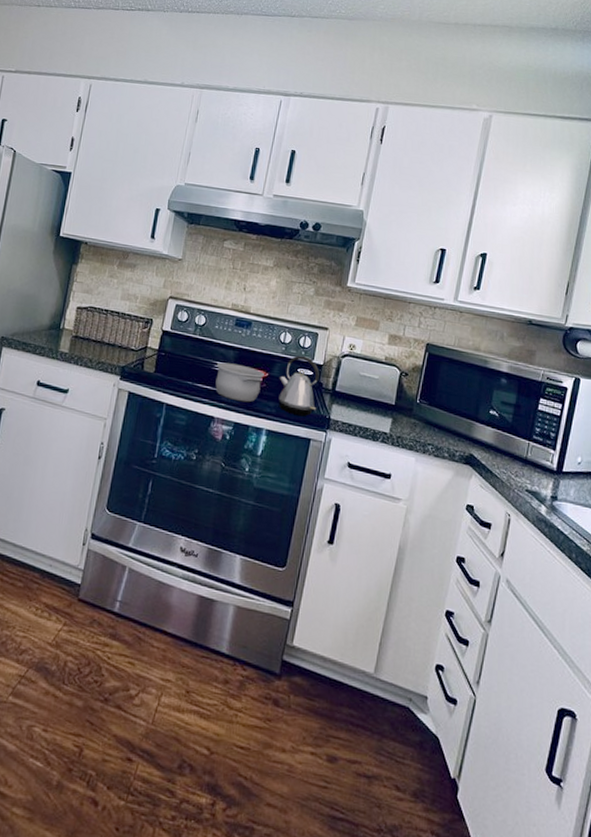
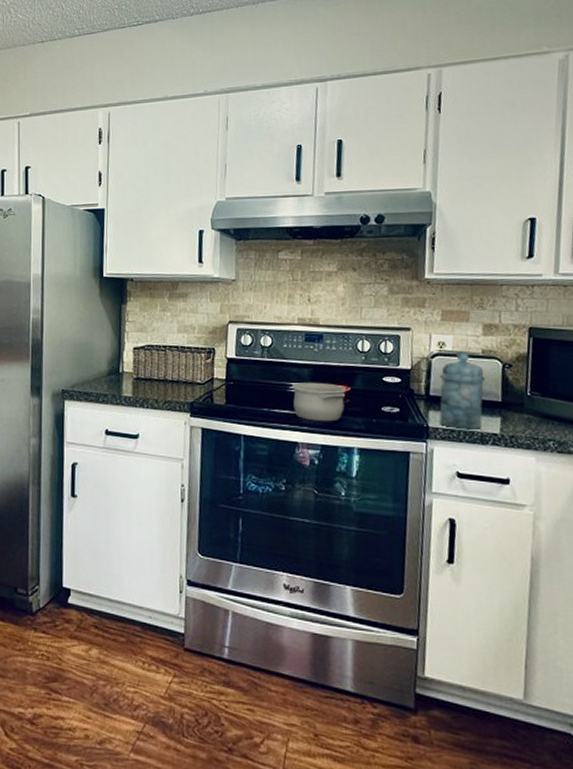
kettle: present [277,355,321,416] -> none [363,363,412,429]
canister: none [340,354,385,428] -> present [439,350,486,431]

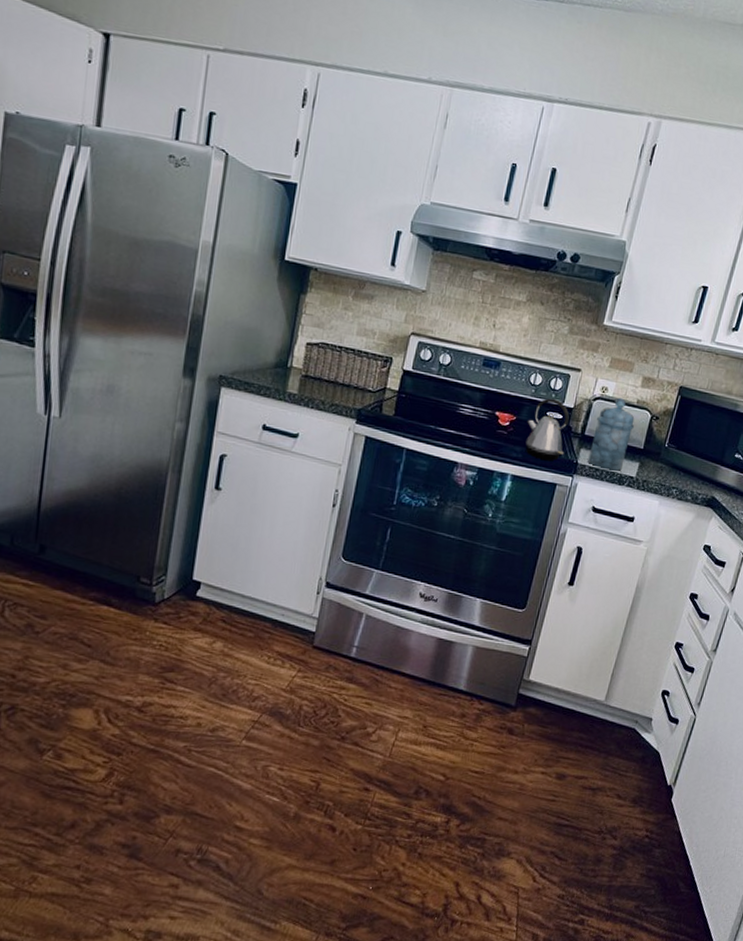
cooking pot: present [291,382,347,422] -> none [459,405,513,447]
kettle: none [363,363,412,429] -> present [524,398,570,461]

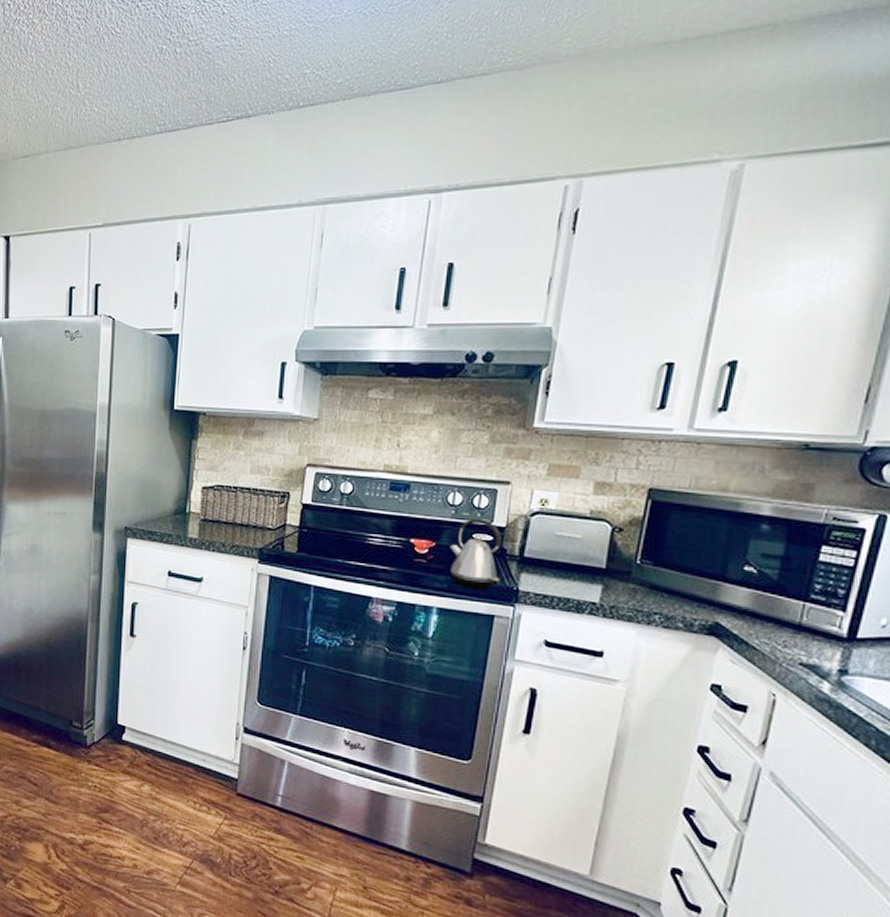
canister: present [588,397,635,472] -> none [532,509,591,598]

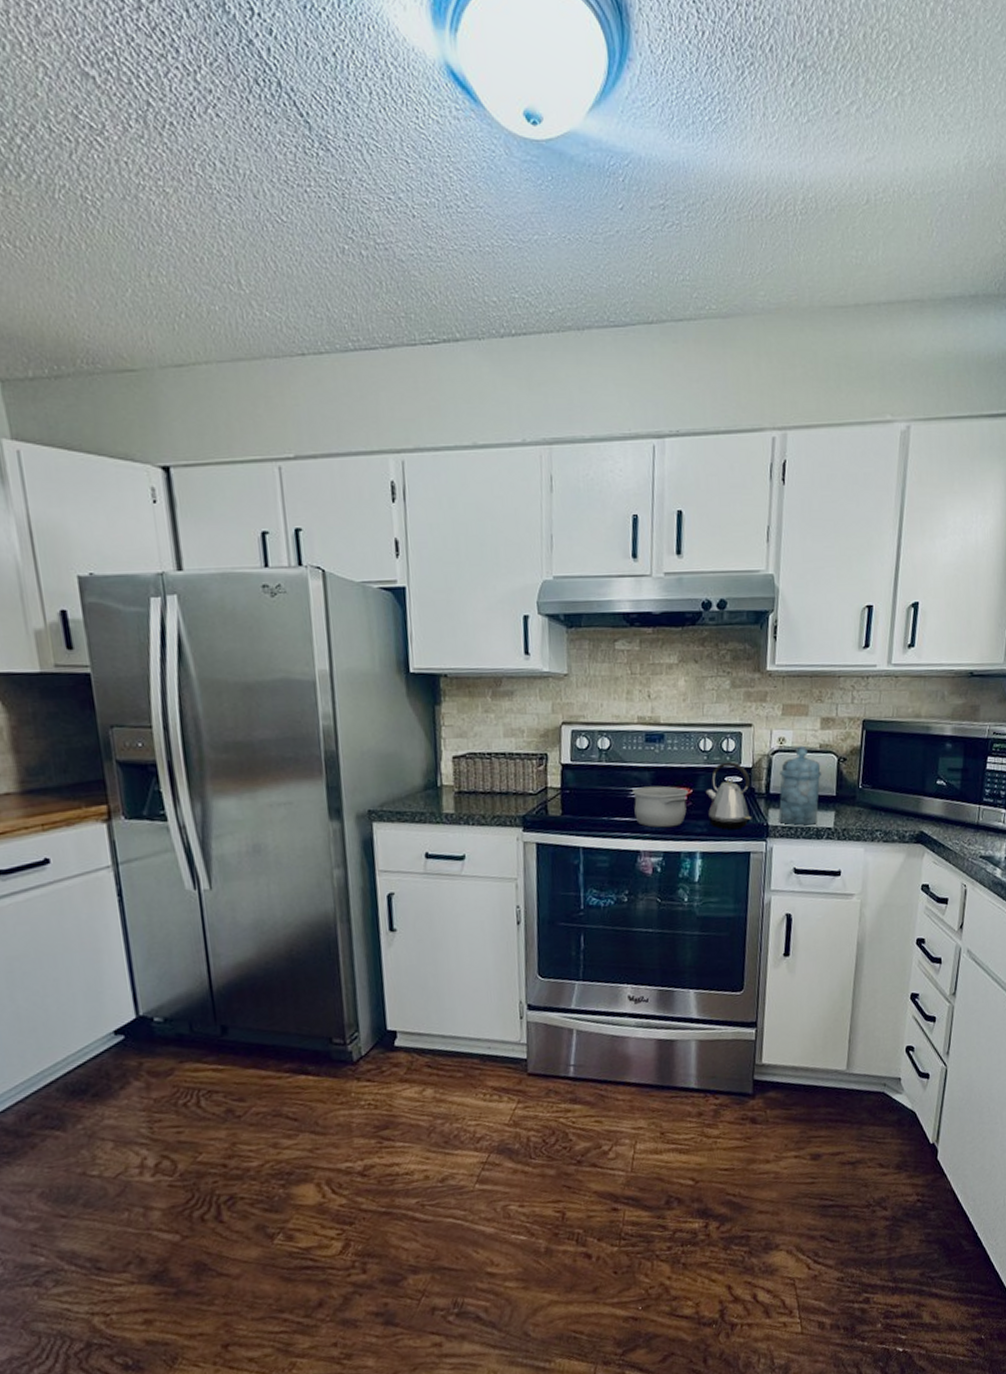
cooking pot: none [370,534,432,578] -> present [631,786,690,828]
canister: none [532,509,591,598] -> present [778,745,822,827]

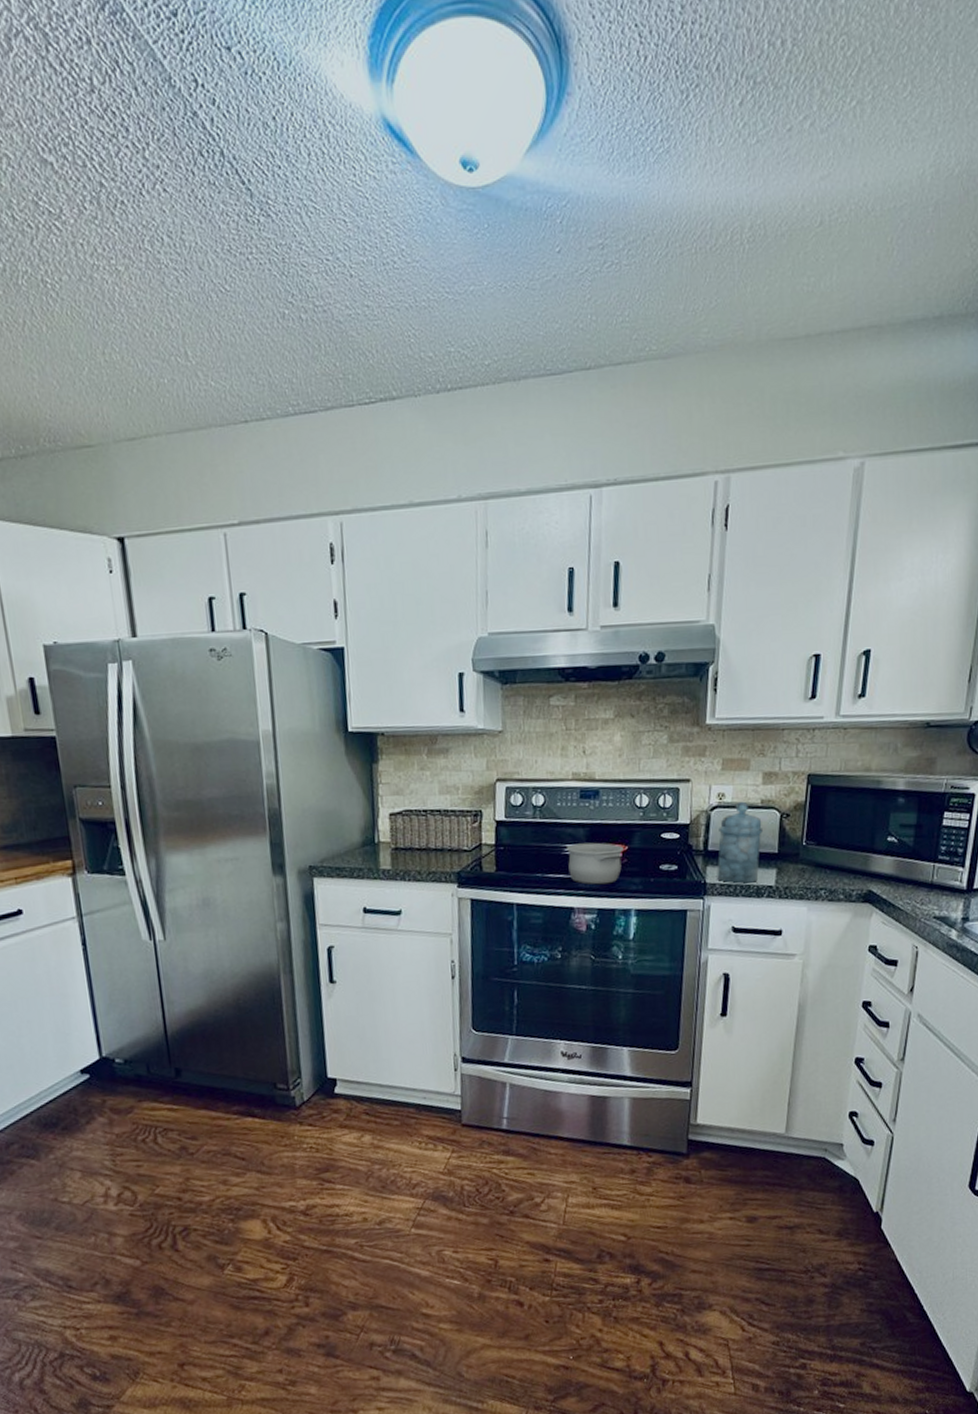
kettle: present [705,761,752,830] -> none [641,818,689,887]

